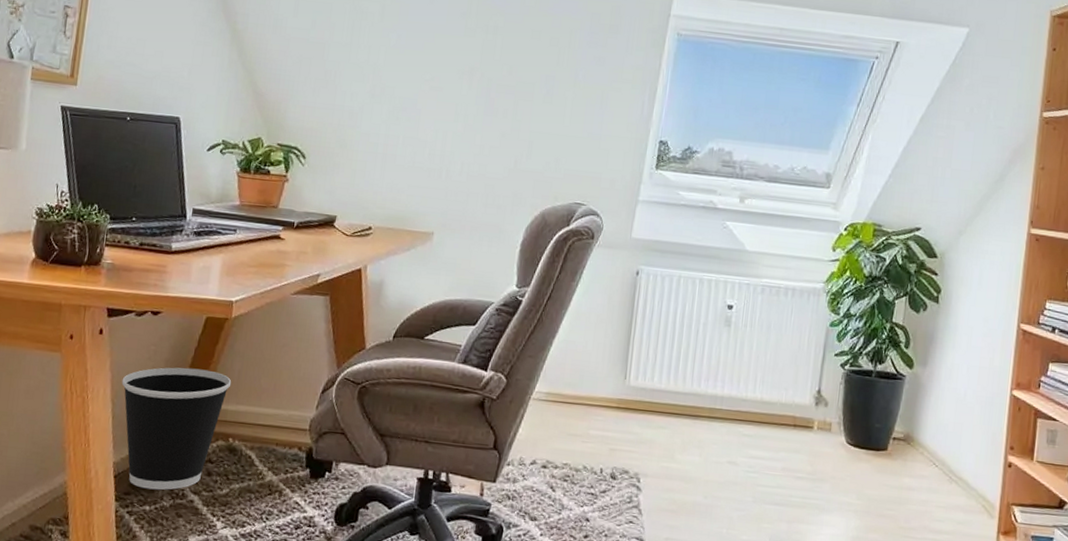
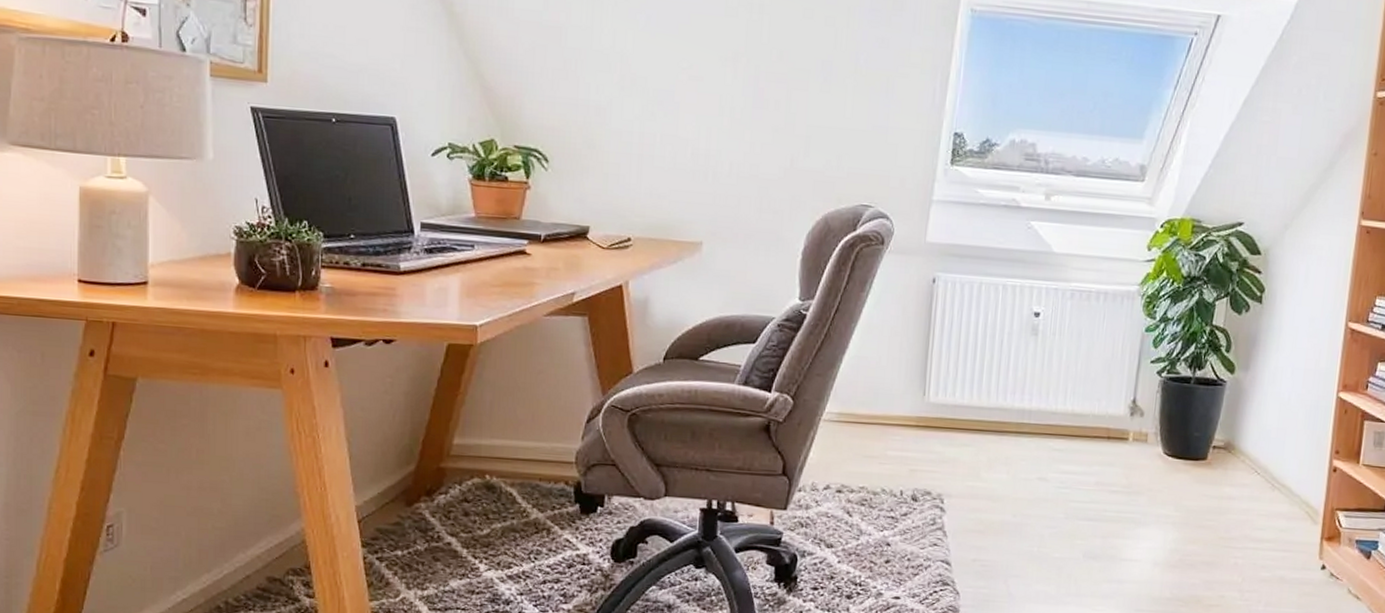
wastebasket: present [121,367,232,490] -> none [356,400,483,534]

